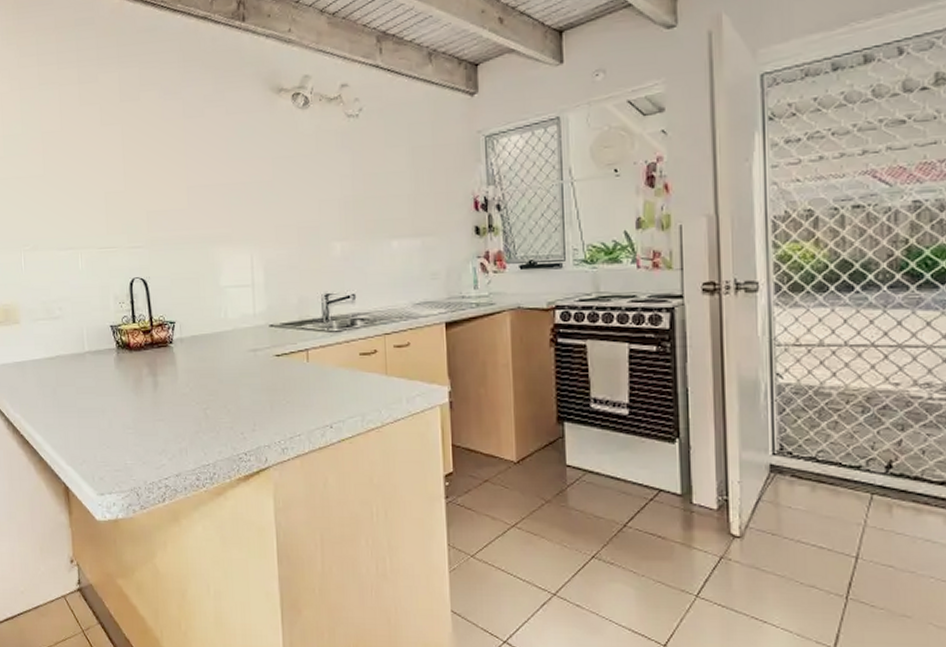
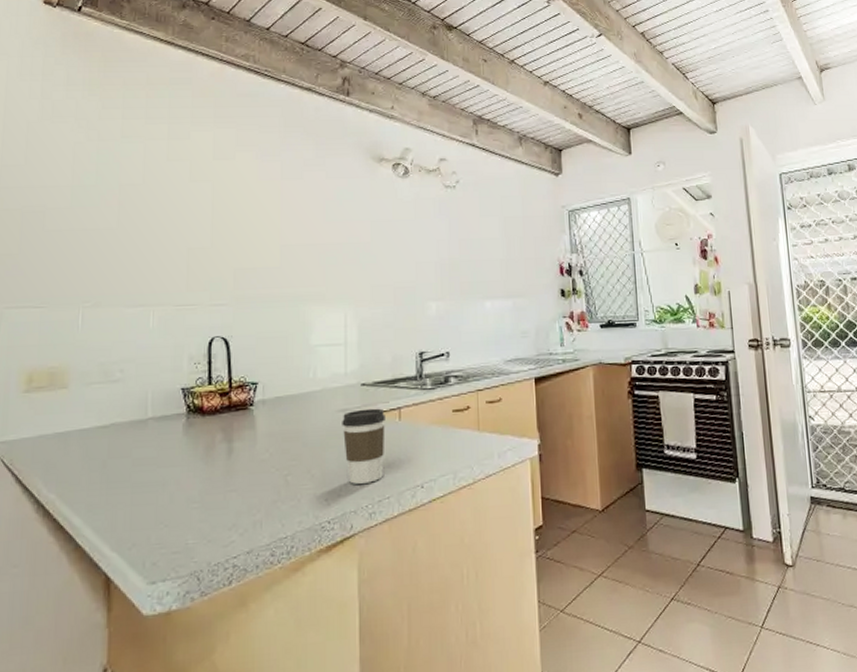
coffee cup: none [253,349,294,420] -> present [342,408,385,484]

